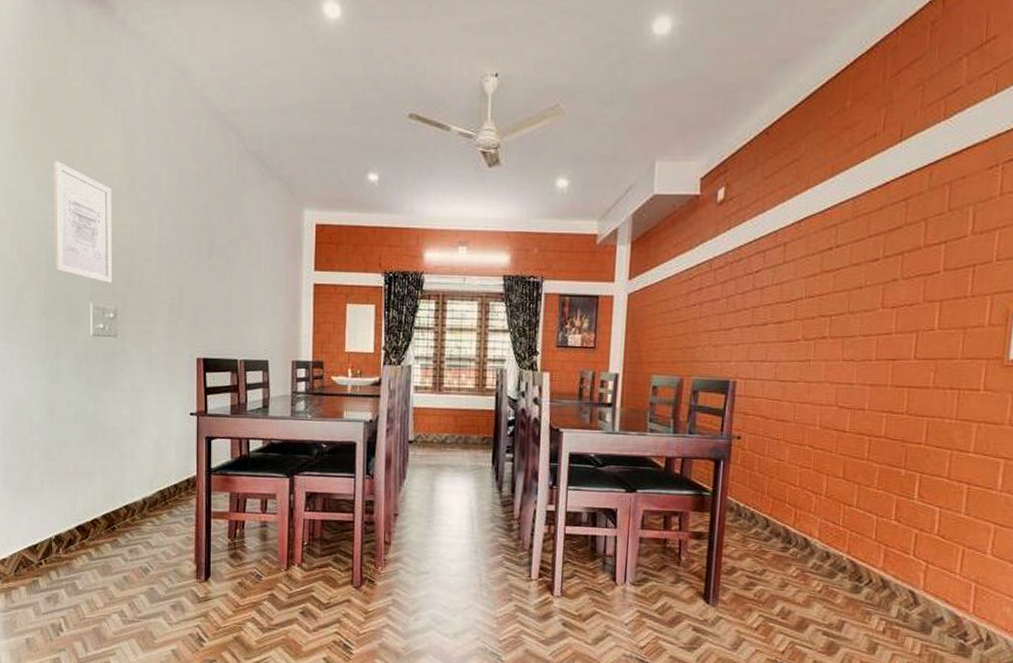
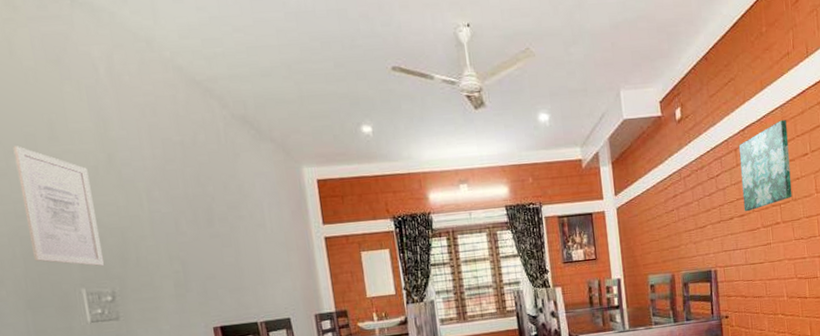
wall art: none [783,215,858,319] -> present [738,120,792,212]

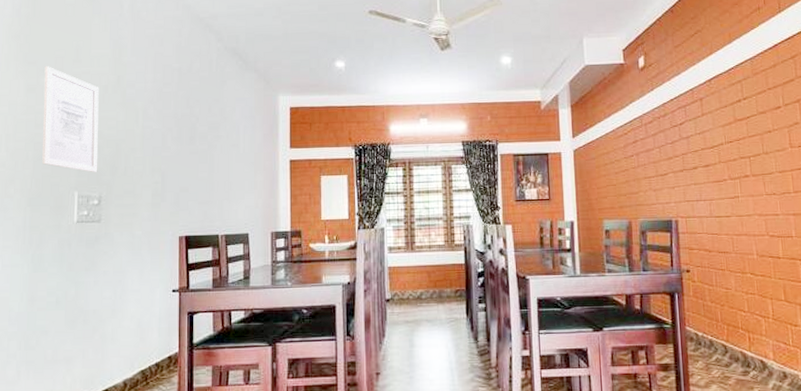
wall art: present [738,120,792,212] -> none [704,72,763,162]

